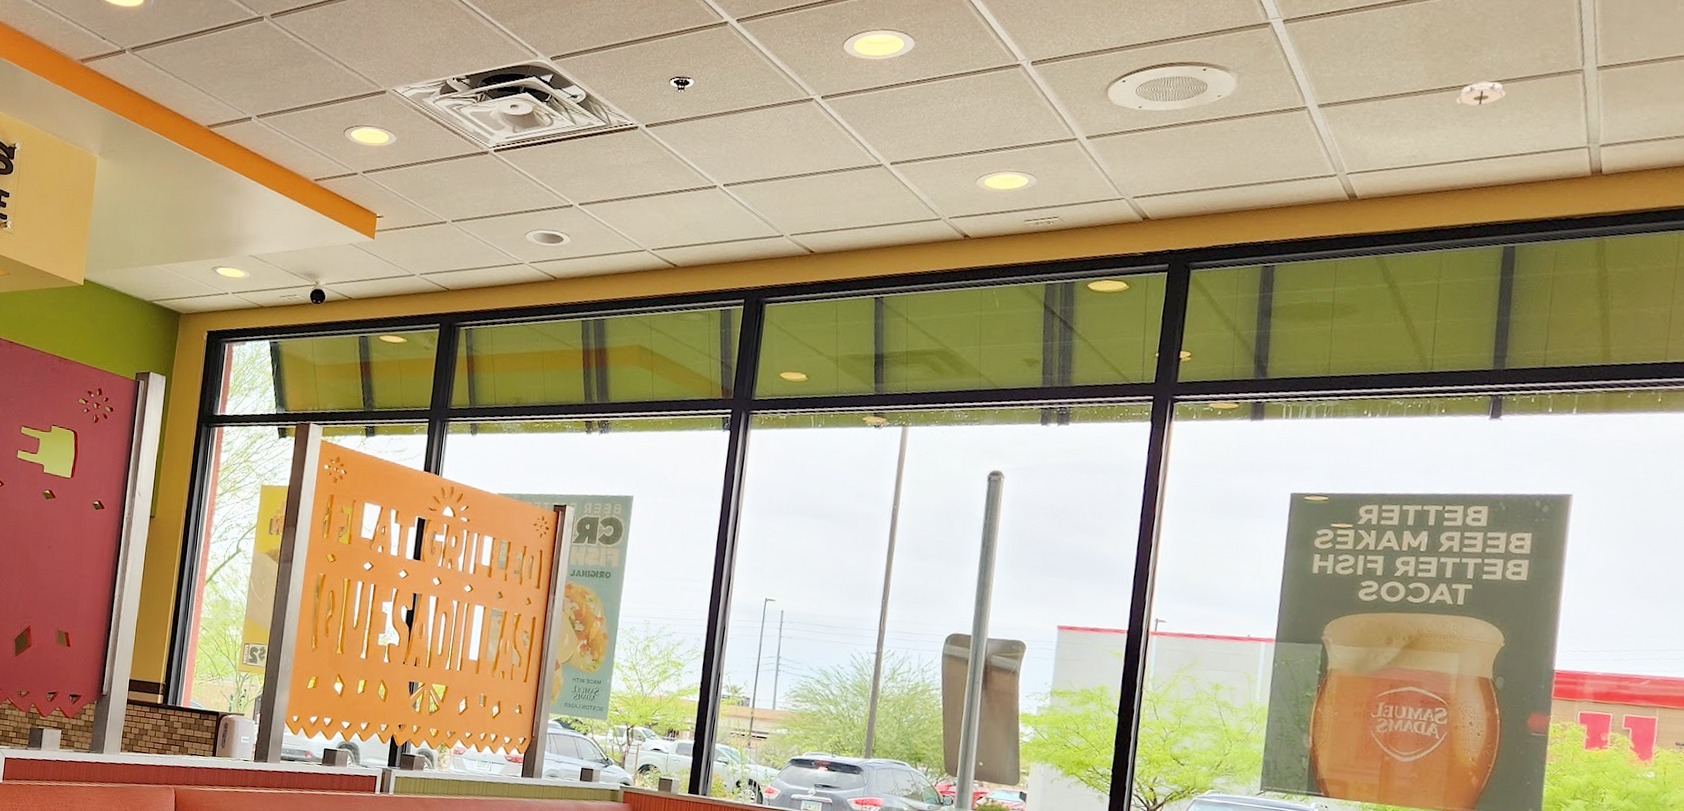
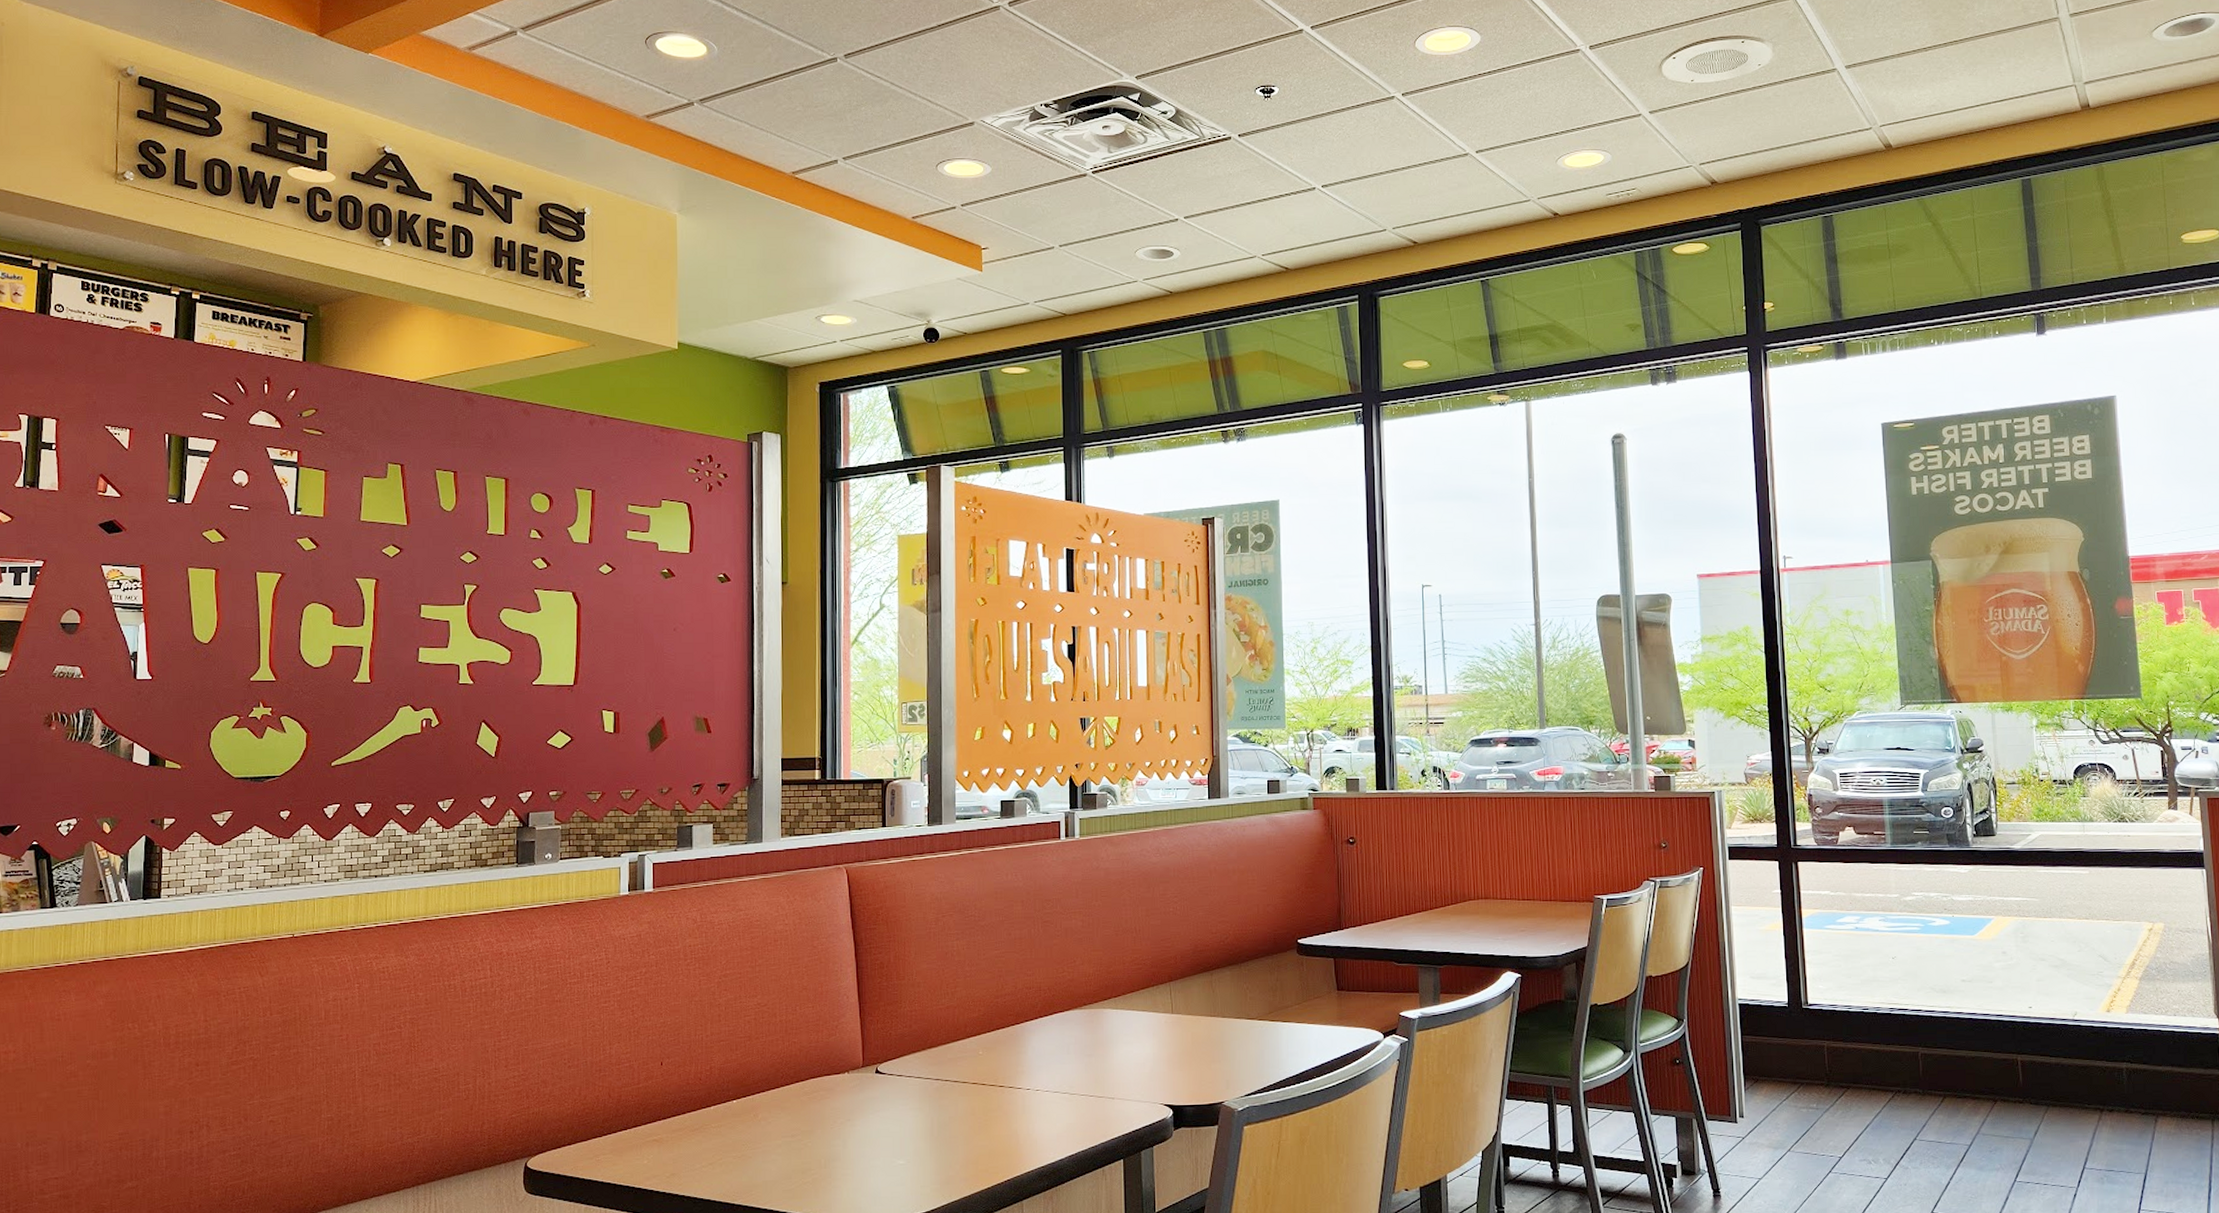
smoke detector: present [1453,81,1507,109] -> none [1959,33,2001,61]

